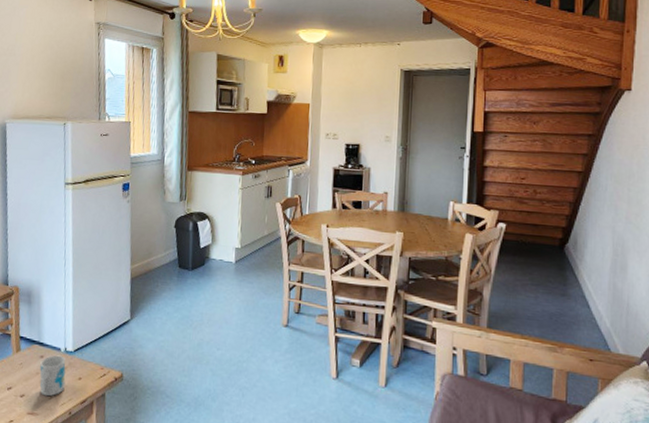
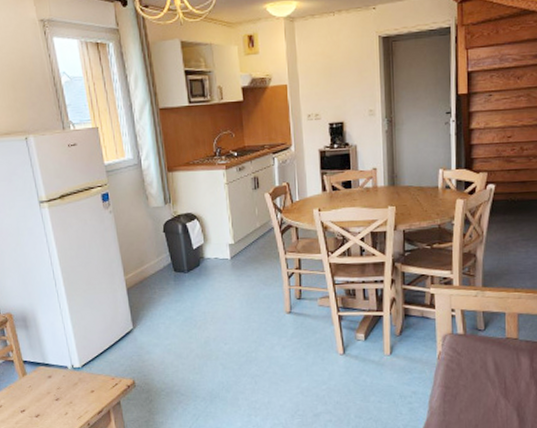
mug: present [40,355,66,397] -> none [49,373,79,413]

